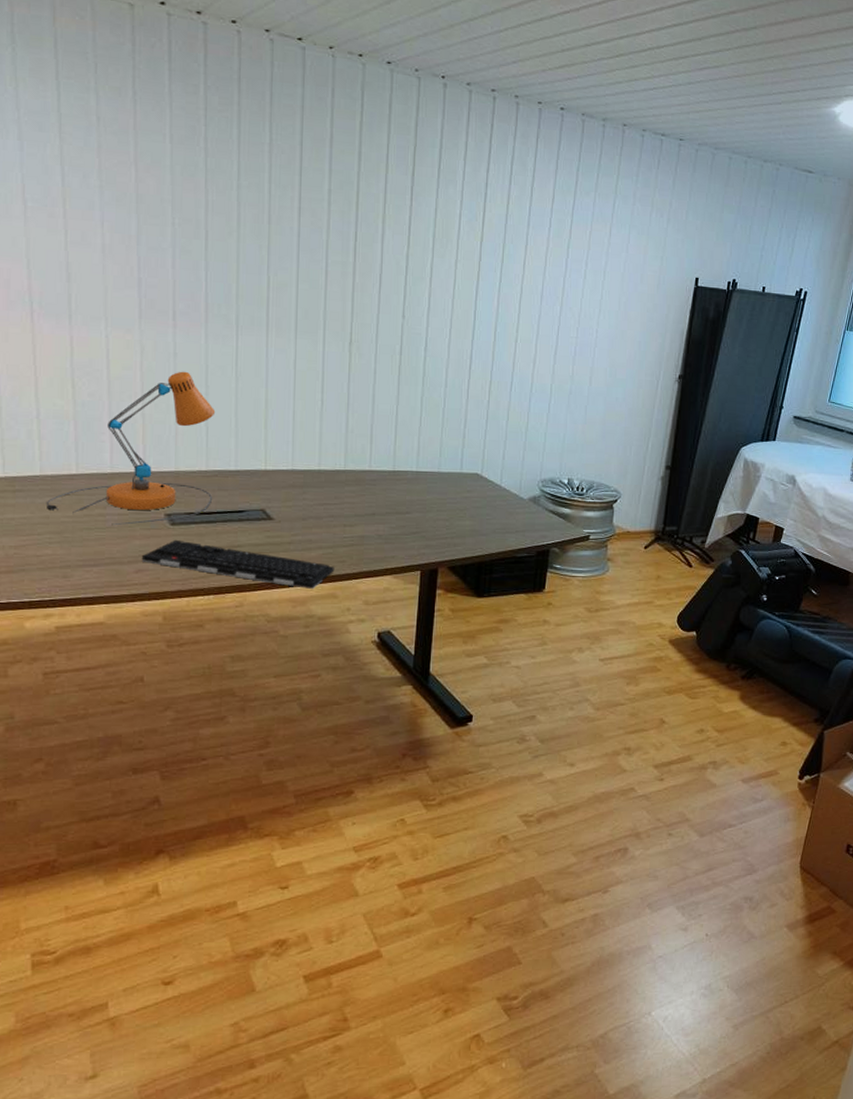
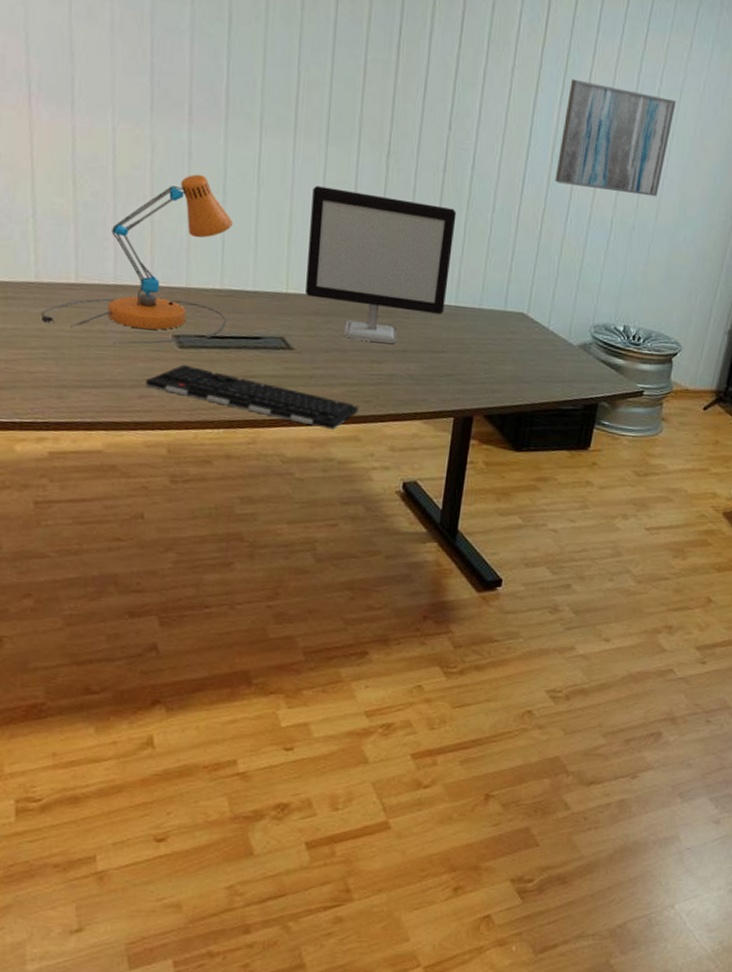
computer monitor: none [282,374,413,509] -> present [306,186,457,344]
wall art: none [498,267,601,364] -> present [555,78,677,197]

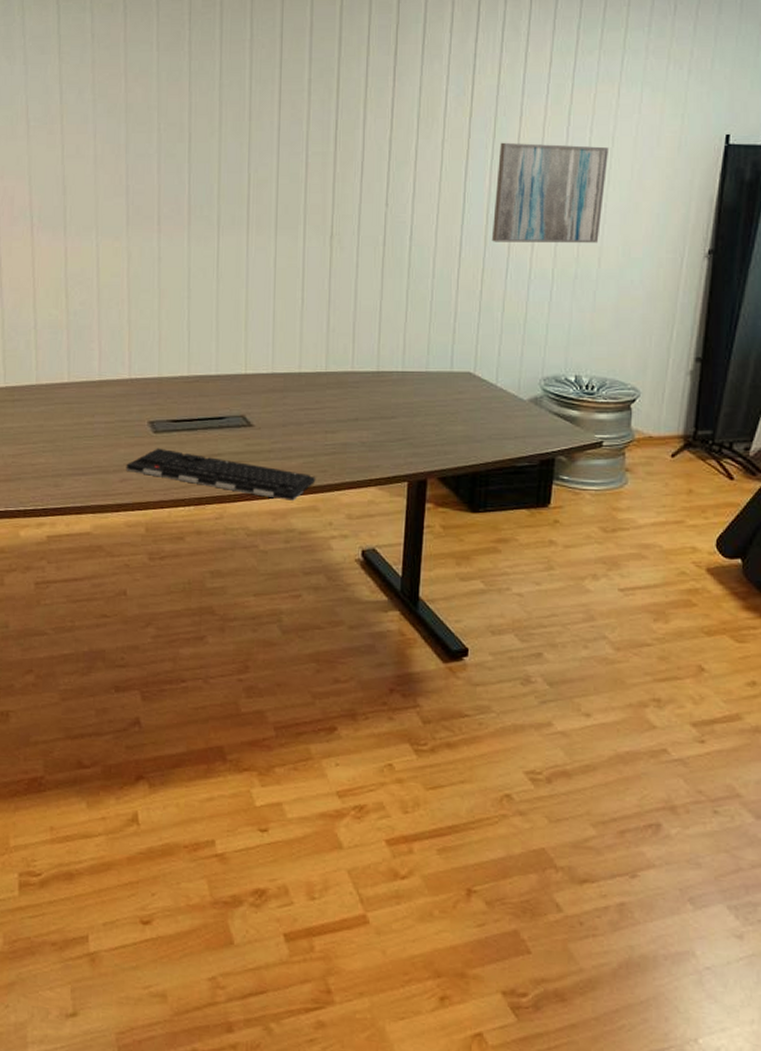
desk lamp: present [42,174,234,344] -> none [41,275,197,434]
computer monitor: present [306,186,457,344] -> none [262,273,398,414]

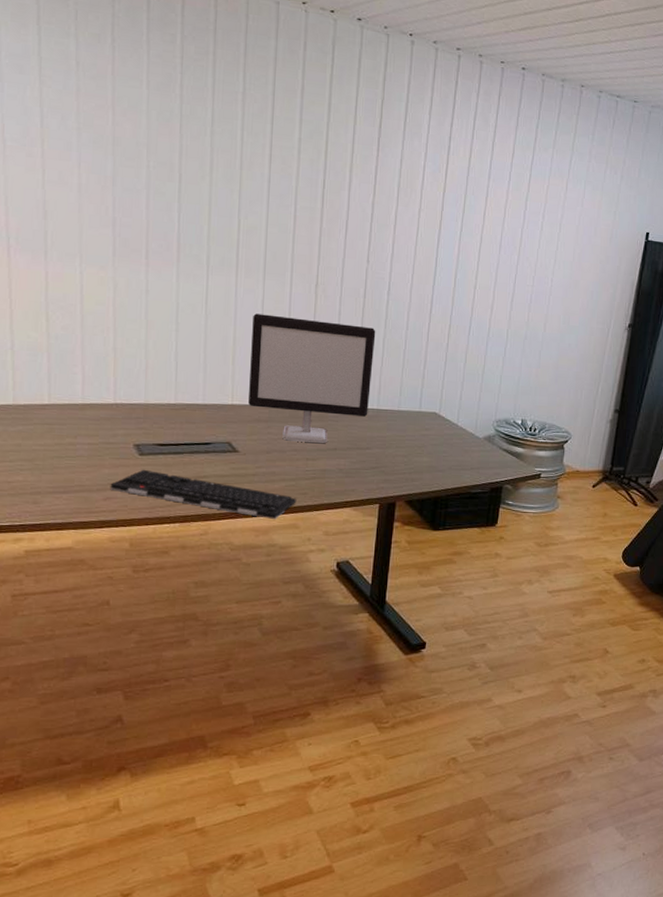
computer monitor: none [262,273,398,414] -> present [248,313,376,444]
wall art: present [491,142,610,244] -> none [458,217,557,311]

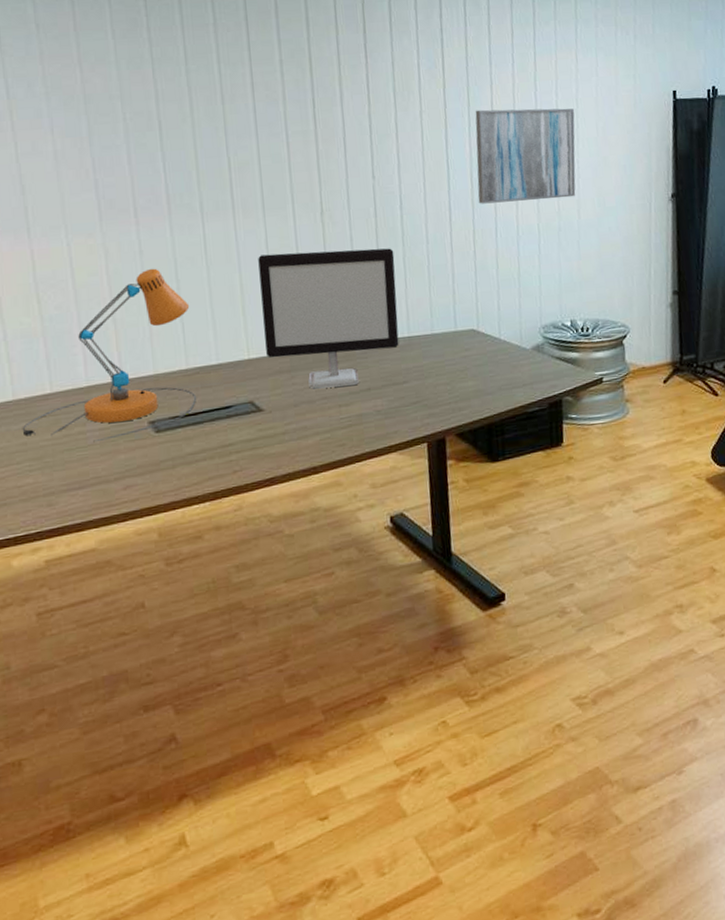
desk lamp: none [19,308,185,455] -> present [23,268,196,443]
keyboard: present [110,469,297,520] -> none [128,447,335,481]
wall art: none [458,217,557,311] -> present [475,108,576,204]

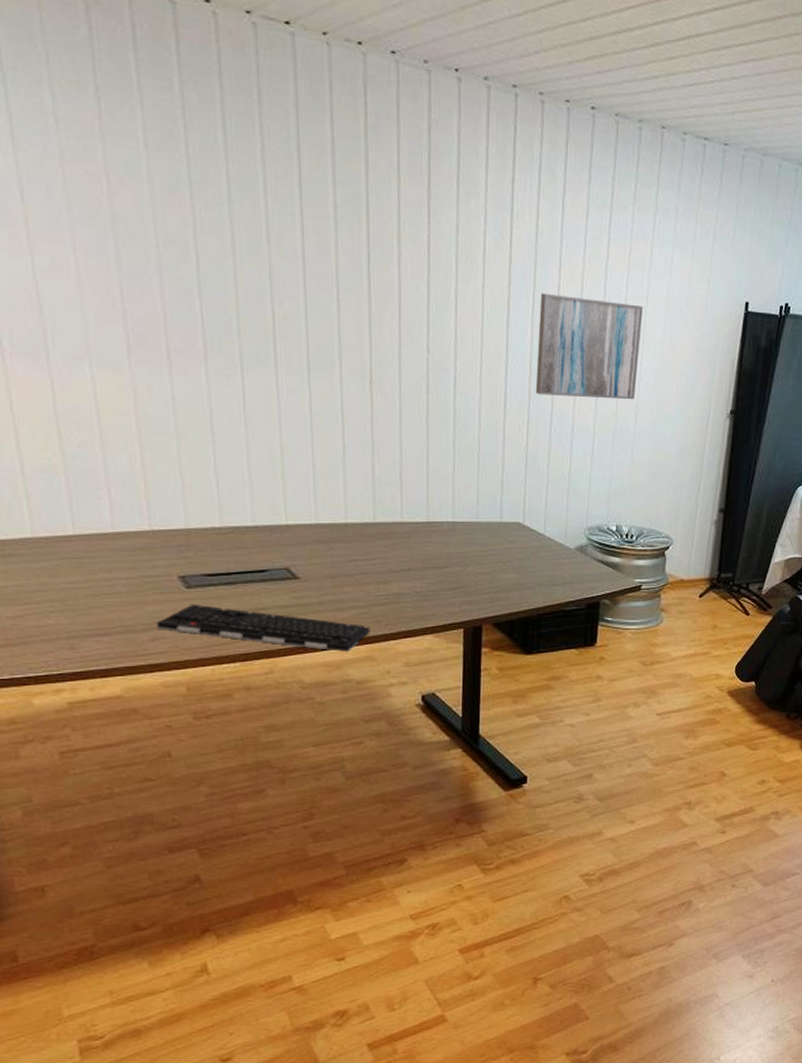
desk lamp: present [23,268,196,443] -> none [43,416,229,591]
keyboard: none [128,447,335,481] -> present [156,604,371,653]
computer monitor: present [258,248,399,389] -> none [300,418,444,565]

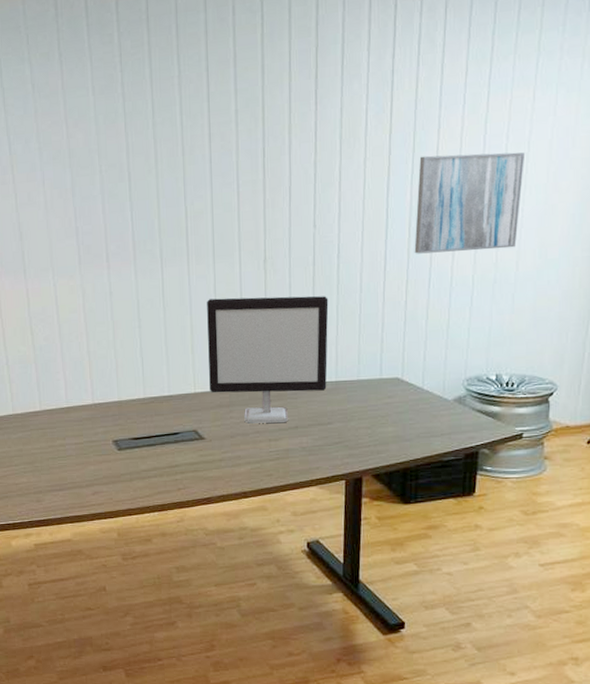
keyboard: present [156,604,371,653] -> none [96,463,263,504]
computer monitor: none [300,418,444,565] -> present [207,296,329,424]

